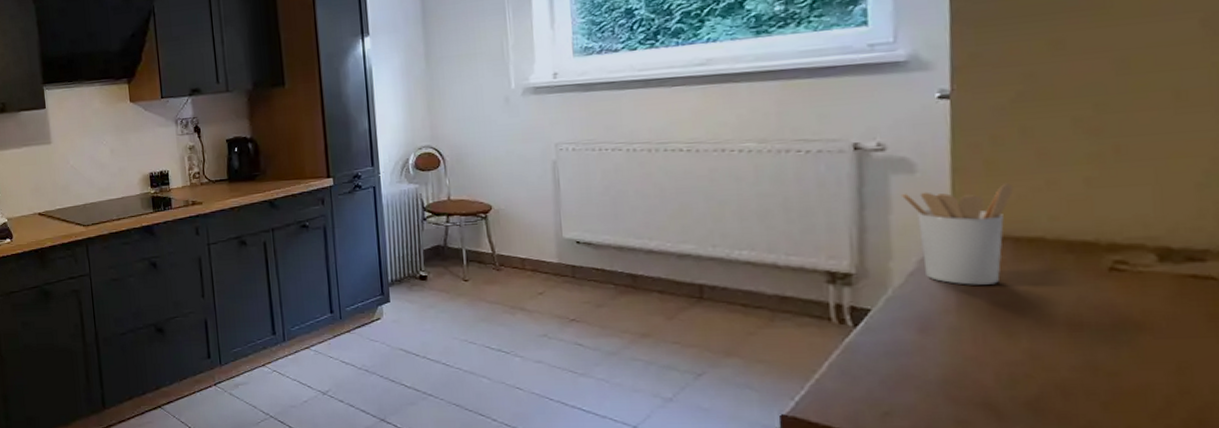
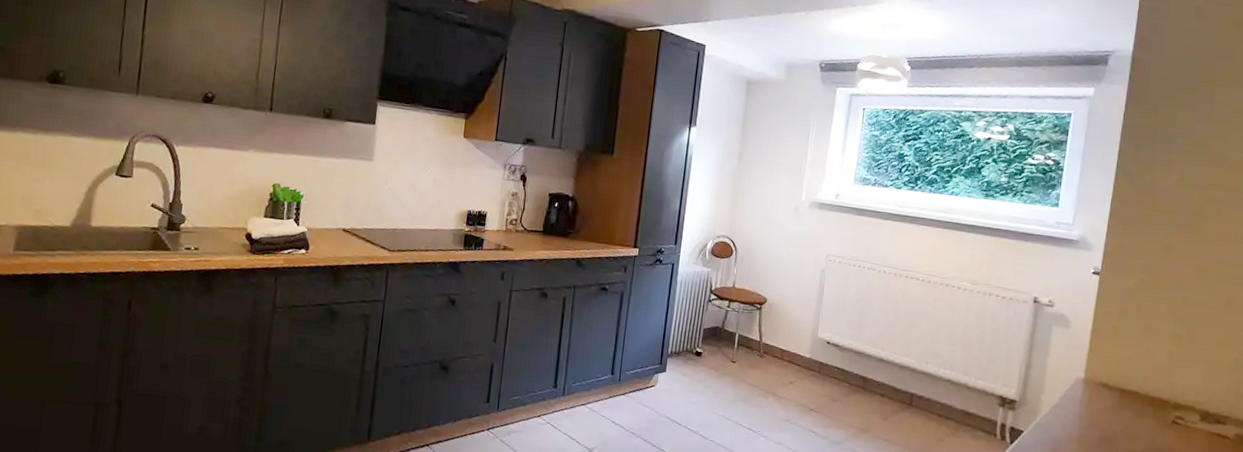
utensil holder: present [900,183,1014,285] -> none [1057,342,1127,423]

